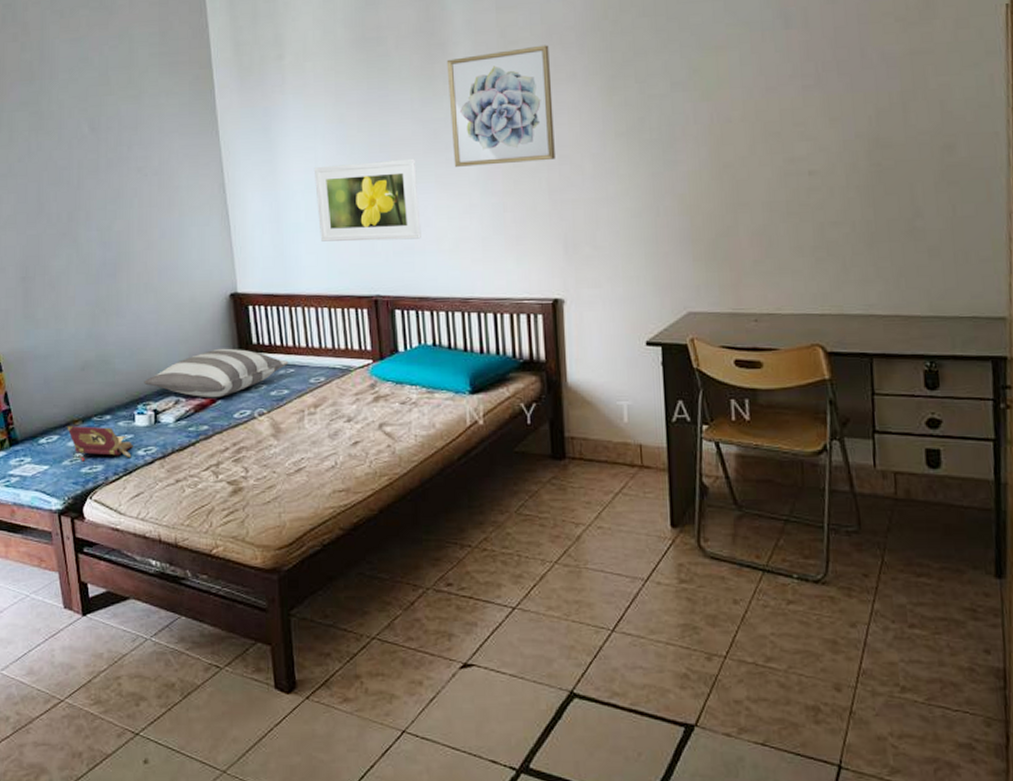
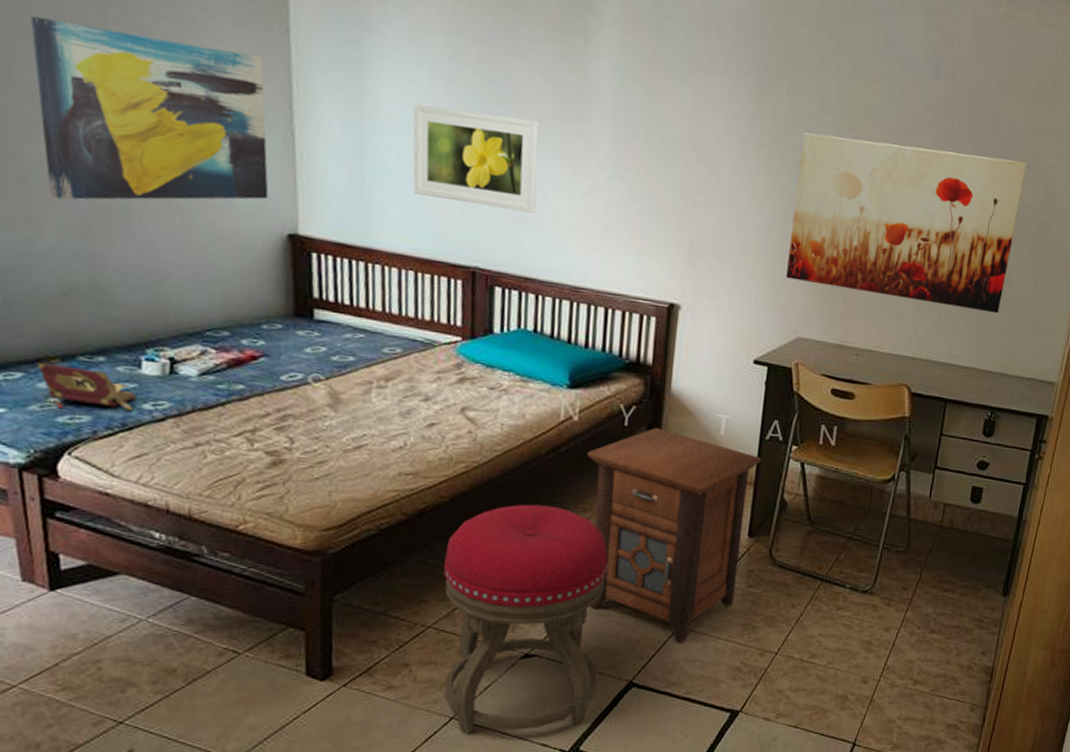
wall art: none [53,158,214,296] -> present [31,16,269,200]
pillow: present [144,348,289,398] -> none [157,296,359,355]
stool: none [380,510,539,748] -> present [443,504,609,734]
wall art: present [446,45,555,167] -> none [583,16,705,157]
nightstand: none [497,422,672,648] -> present [587,427,762,643]
wall art: none [659,87,915,256] -> present [786,132,1028,314]

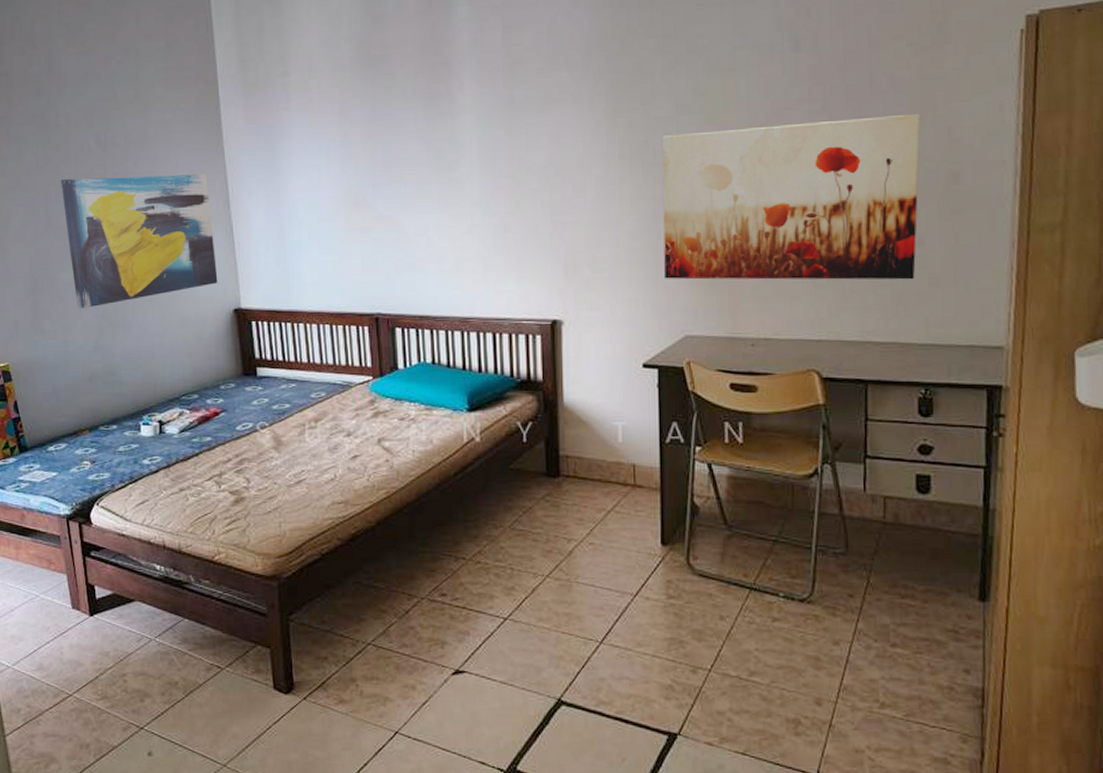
book: present [37,363,137,410] -> none [75,435,139,469]
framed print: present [413,104,540,213] -> none [318,178,423,260]
stool: present [443,504,609,734] -> none [377,524,527,749]
nightstand: present [587,427,762,643] -> none [492,441,665,659]

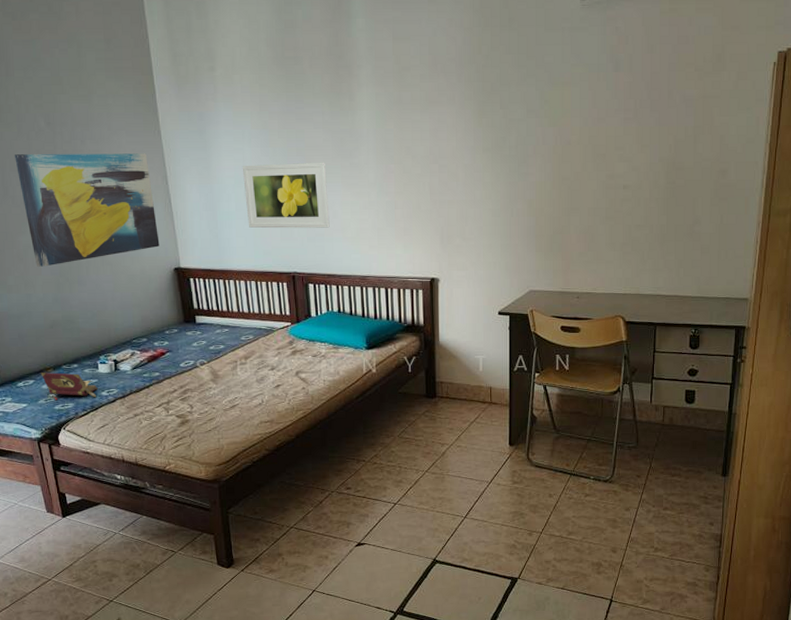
book: none [75,435,139,469] -> present [41,372,98,401]
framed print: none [318,178,423,260] -> present [243,162,330,228]
wall art: present [662,113,921,280] -> none [515,124,703,250]

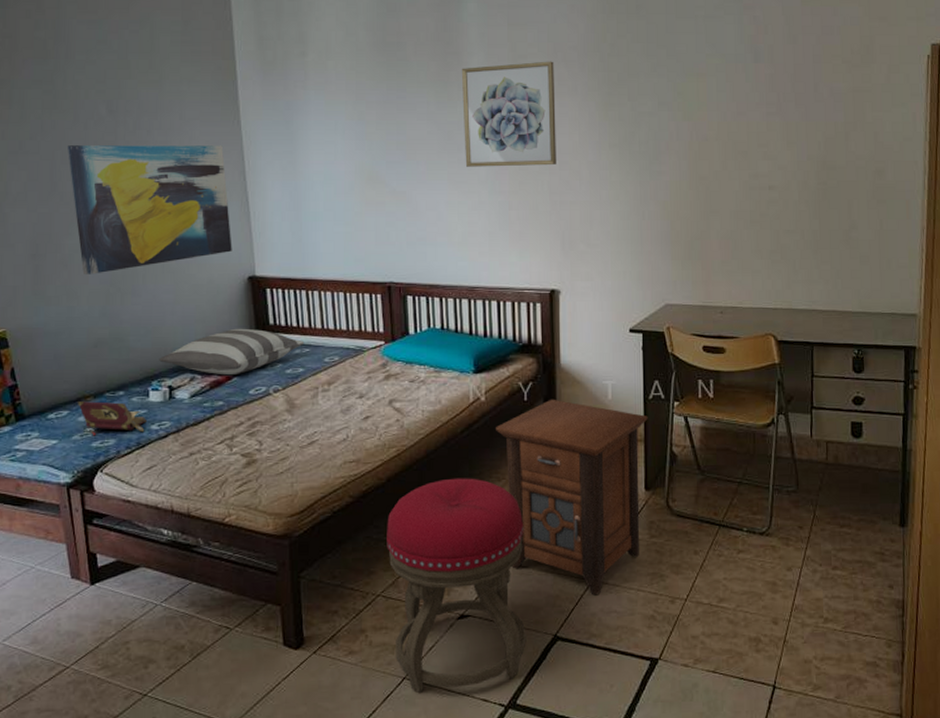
pillow: none [104,312,224,351] -> present [159,328,305,376]
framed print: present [243,162,330,228] -> none [334,157,433,232]
stool: none [297,435,411,601] -> present [387,478,526,693]
wall art: none [352,72,436,171] -> present [461,61,556,167]
nightstand: none [385,370,513,529] -> present [496,399,648,596]

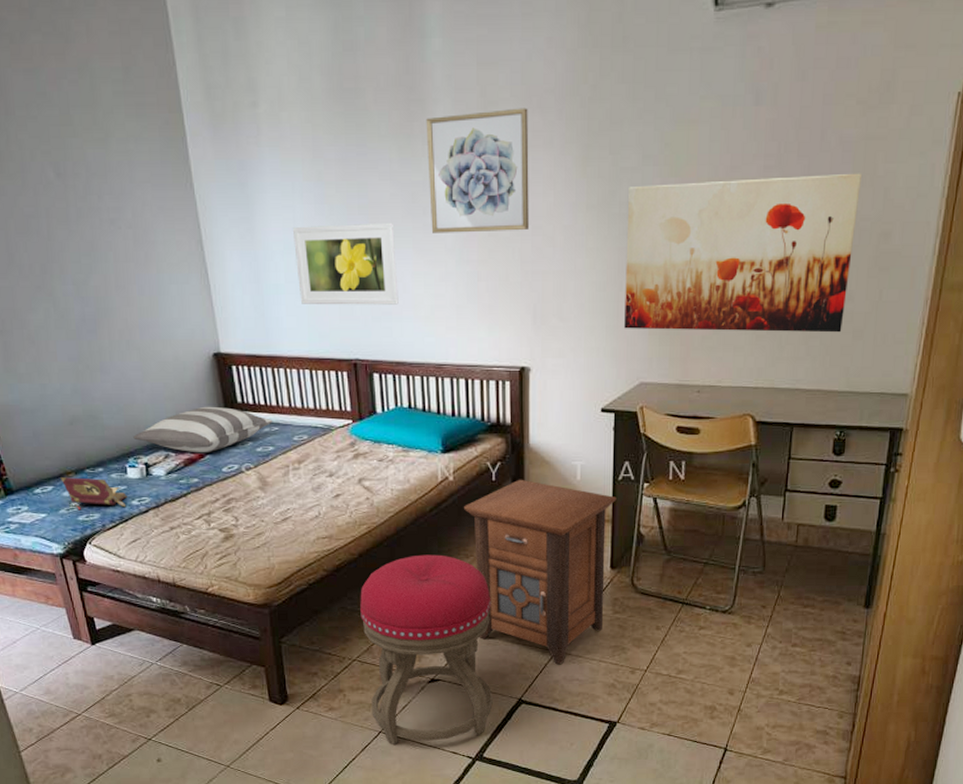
wall art: present [68,145,232,274] -> none [20,212,195,351]
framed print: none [334,157,433,232] -> present [293,222,399,305]
wall art: none [646,119,854,258] -> present [624,173,863,333]

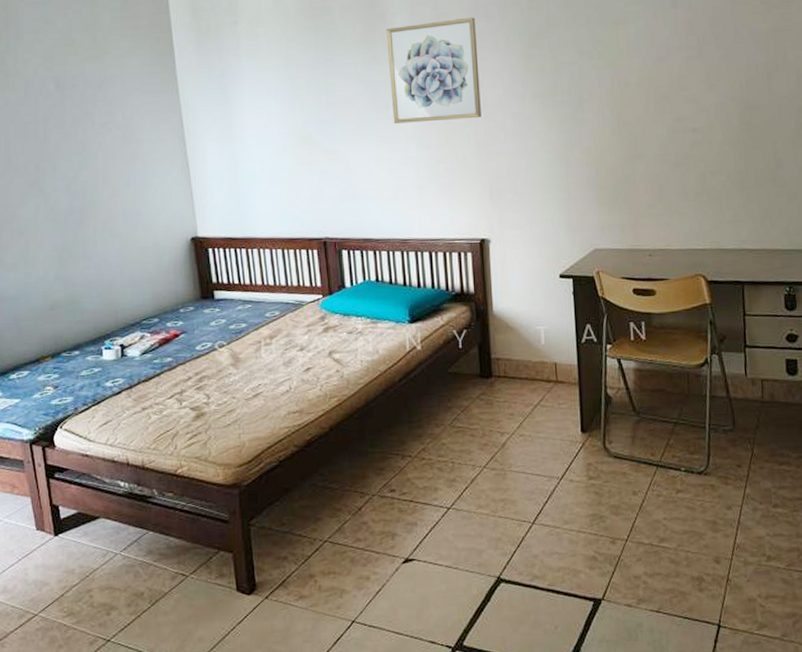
book: present [61,477,127,510] -> none [37,361,101,394]
pillow: present [133,406,273,453] -> none [111,287,246,333]
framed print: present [293,222,399,305] -> none [268,116,365,190]
stool: present [360,554,493,744] -> none [331,425,471,635]
nightstand: present [464,479,617,665] -> none [433,345,582,538]
wall art: present [624,173,863,333] -> none [569,59,777,201]

